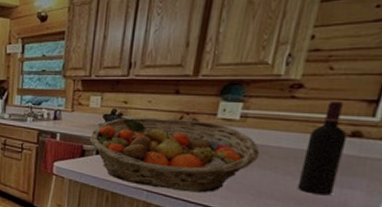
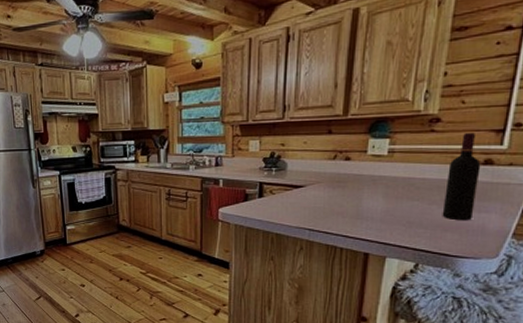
fruit basket: present [89,117,260,193] -> none [251,158,408,227]

